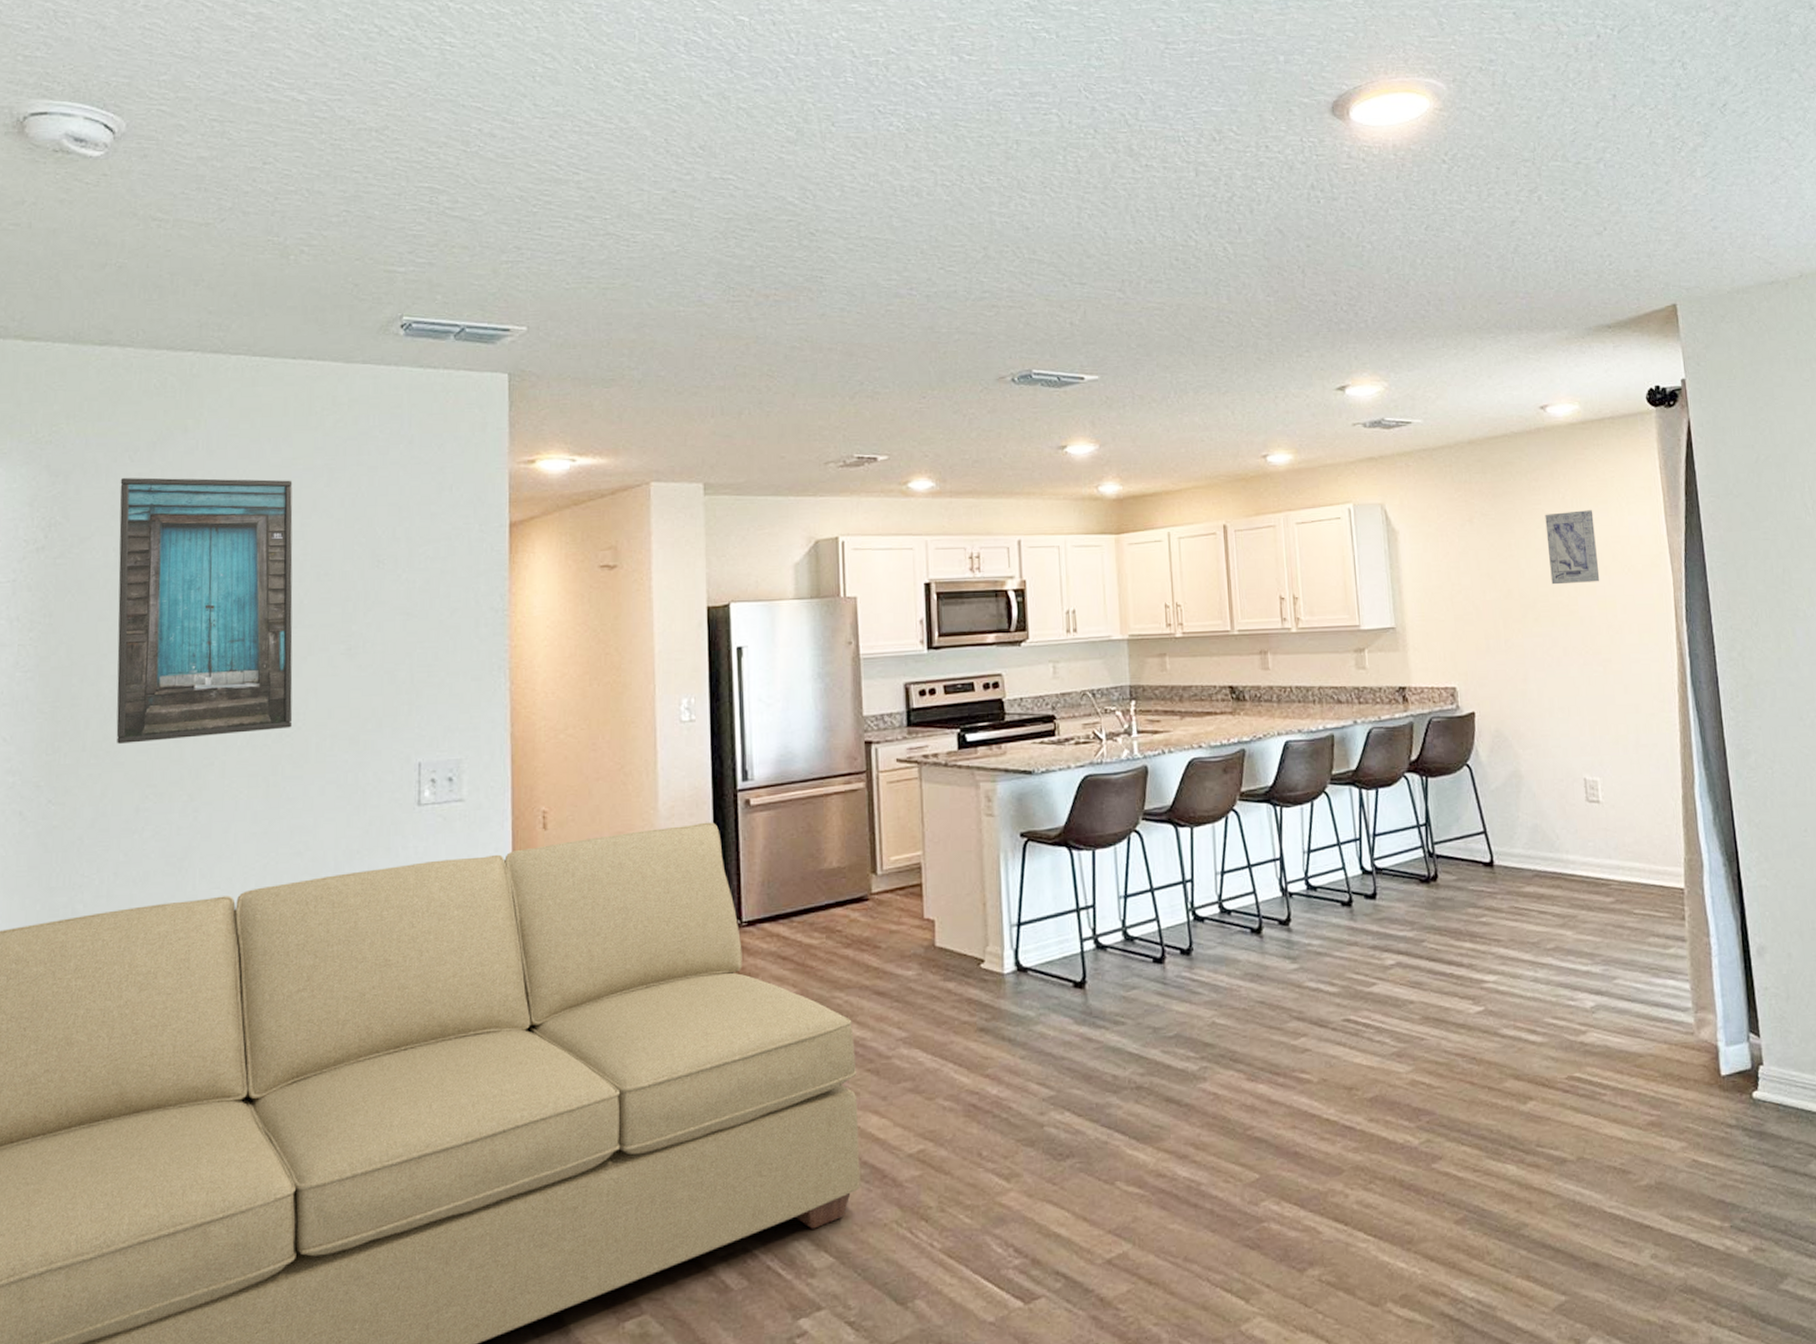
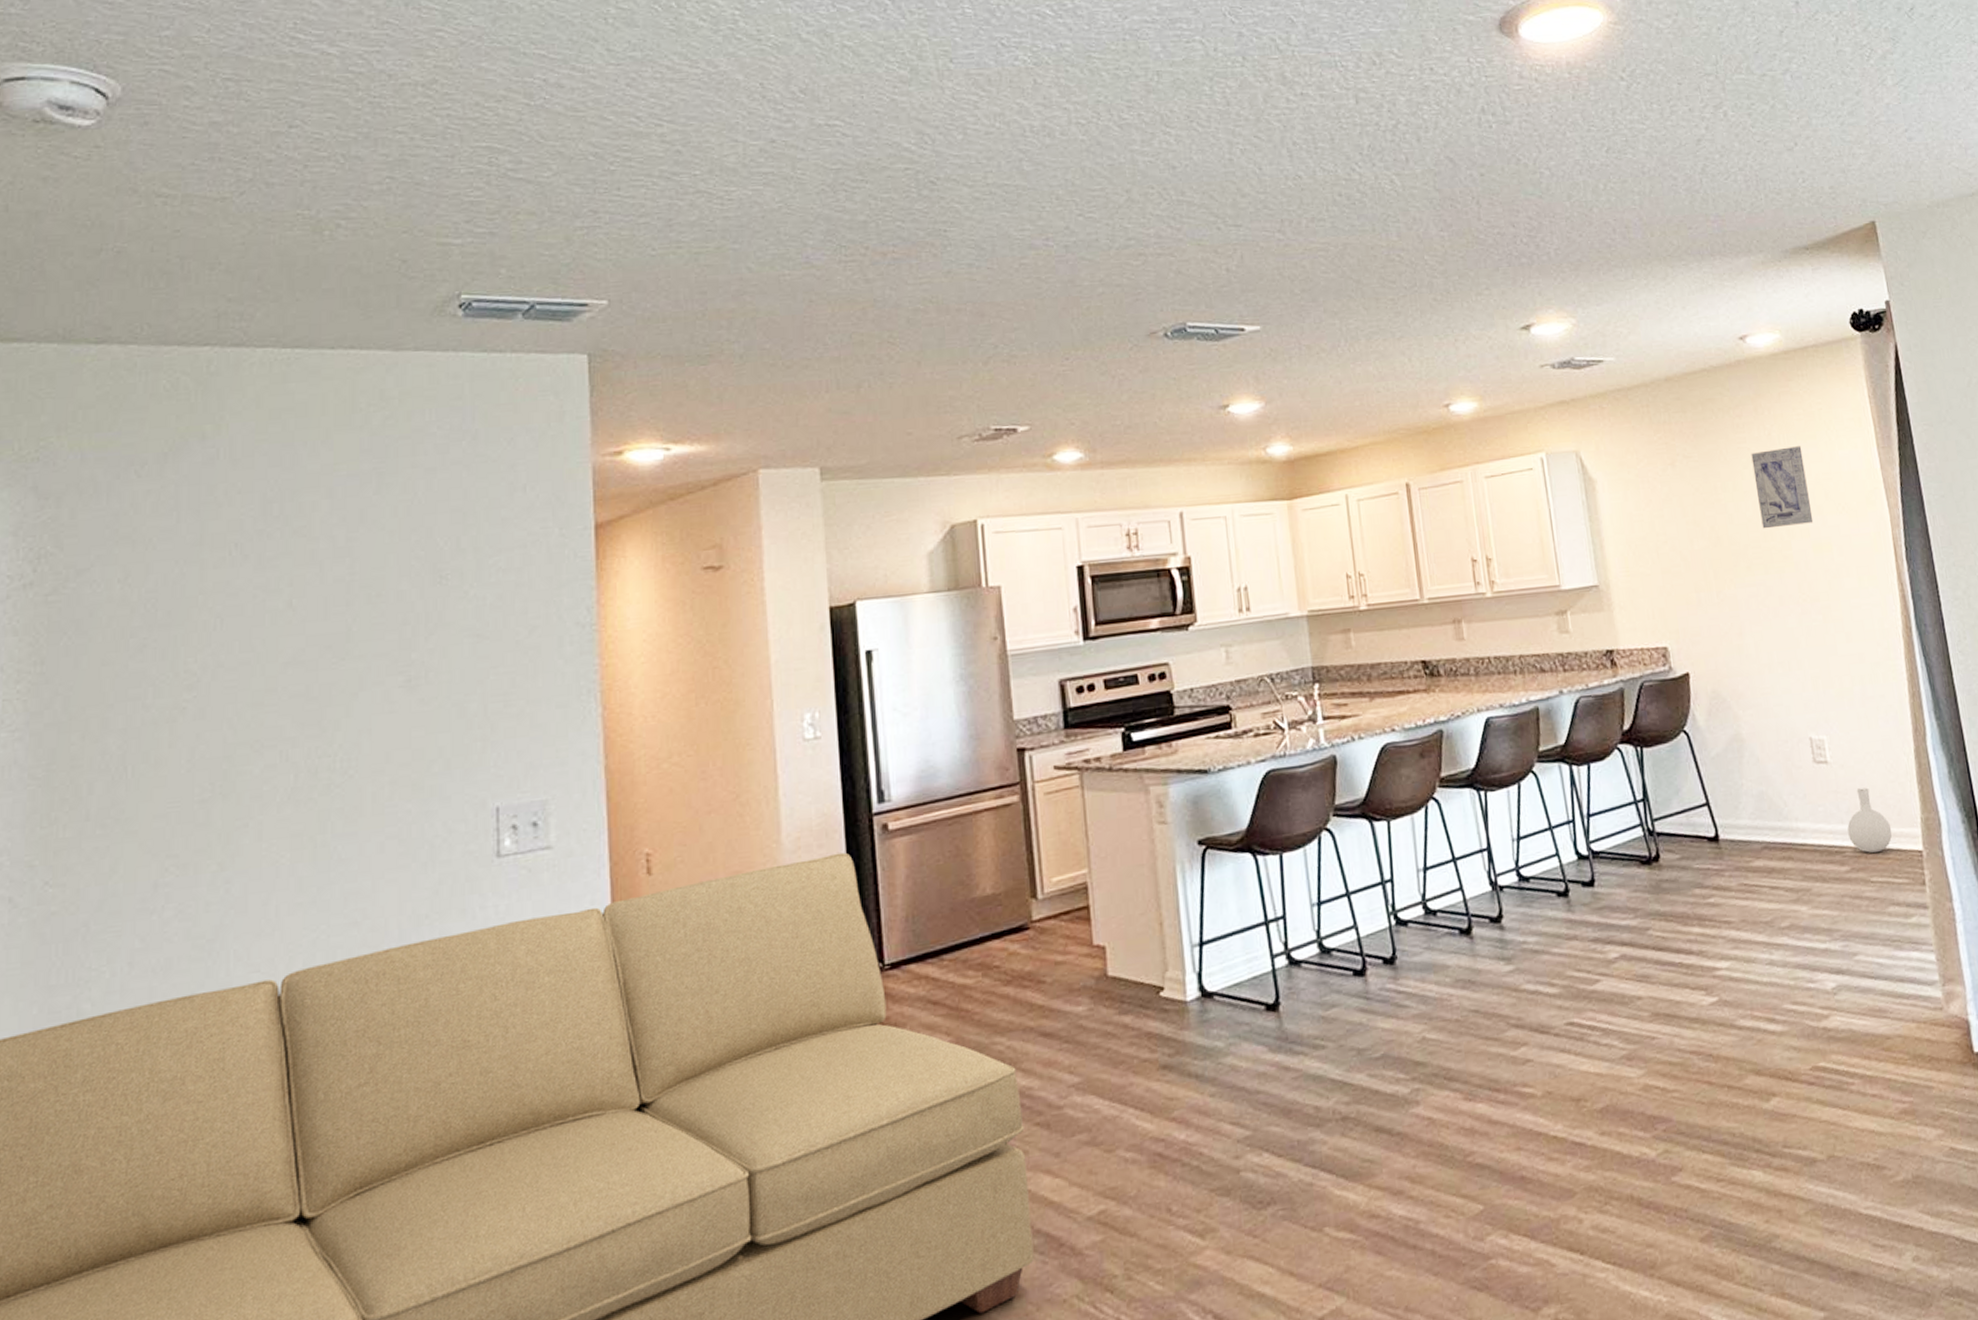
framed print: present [116,477,293,744] -> none [124,488,343,809]
vase: none [1614,827,1657,887] -> present [1847,787,1893,853]

